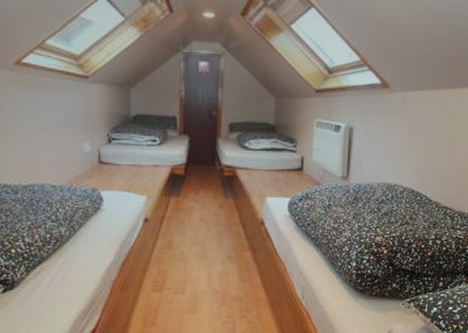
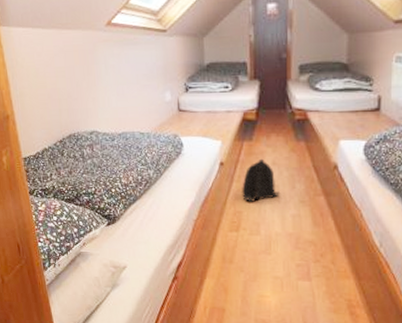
backpack: none [167,214,208,260] -> present [242,158,281,202]

